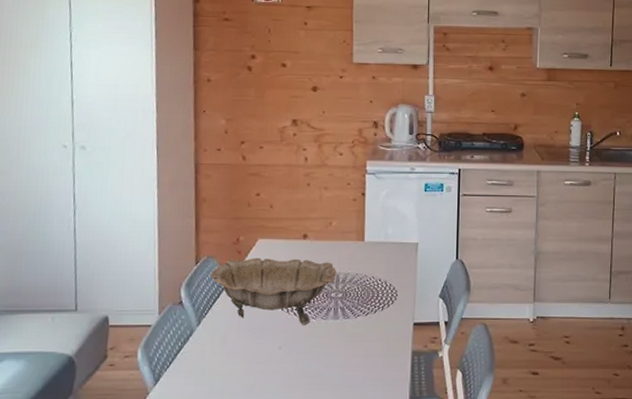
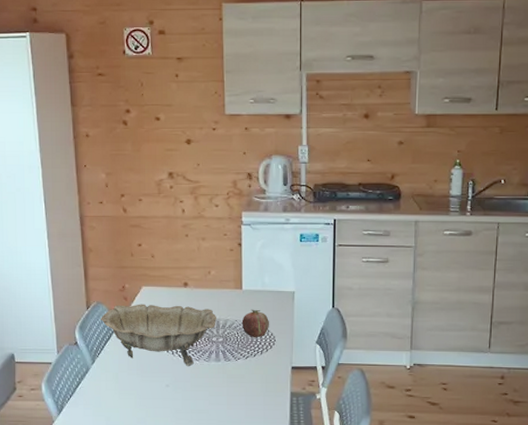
fruit: none [362,262,392,292] -> present [241,309,270,337]

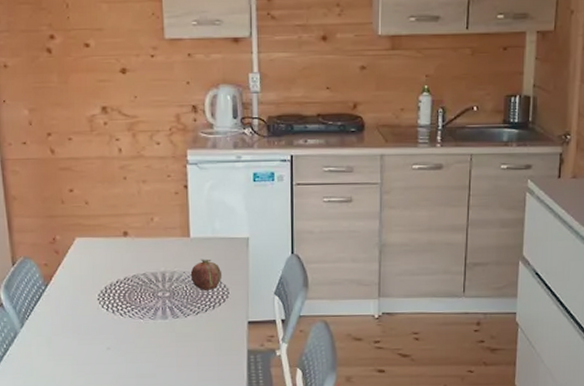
decorative bowl: present [101,304,217,366] -> none [29,257,163,325]

